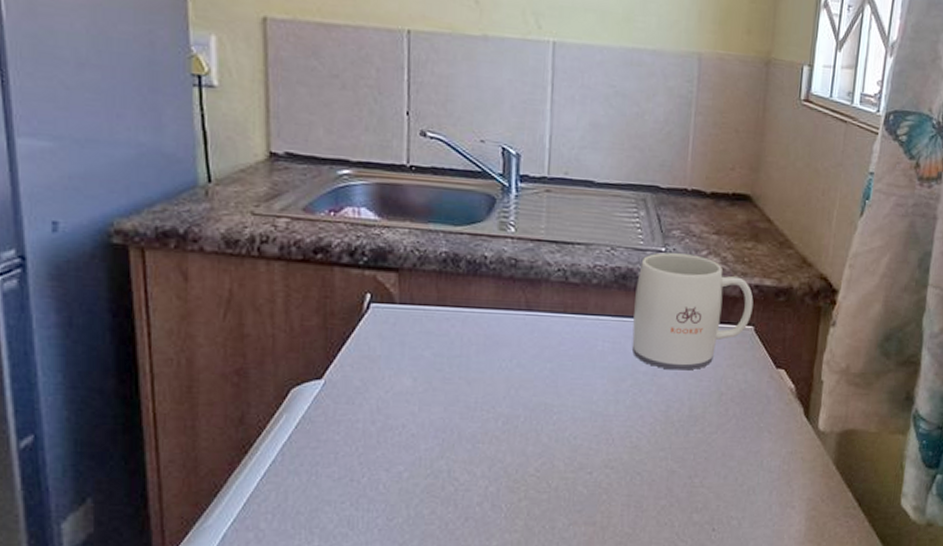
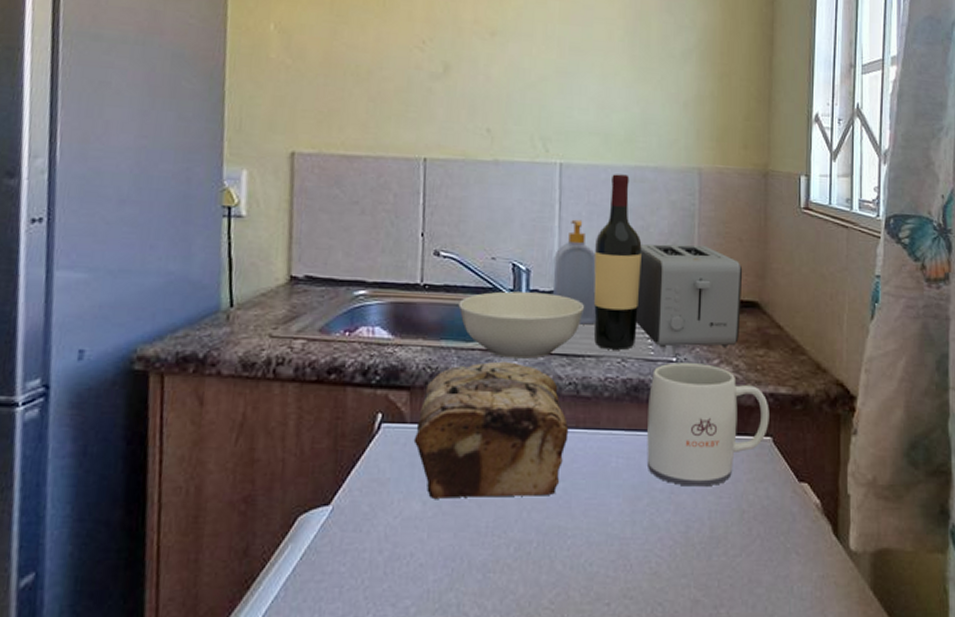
bread loaf: none [403,246,557,376] -> present [413,361,569,499]
bowl: none [446,175,576,245] -> present [458,291,585,359]
soap bottle: none [542,103,589,213] -> present [552,219,597,325]
wine bottle: none [584,55,636,239] -> present [593,174,642,350]
toaster: none [627,132,737,240] -> present [636,244,743,348]

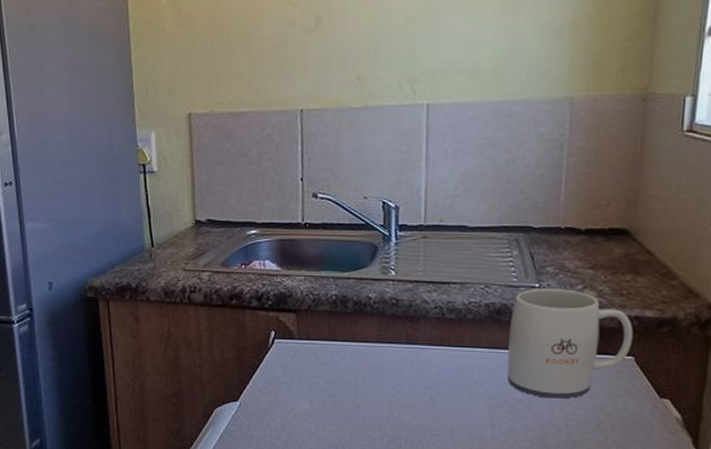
bread loaf: present [413,361,569,499] -> none [301,288,435,401]
bowl: present [458,291,585,359] -> none [335,227,451,286]
soap bottle: present [552,219,597,325] -> none [419,157,462,255]
wine bottle: present [593,174,642,350] -> none [458,110,508,277]
toaster: present [636,244,743,348] -> none [500,175,613,275]

